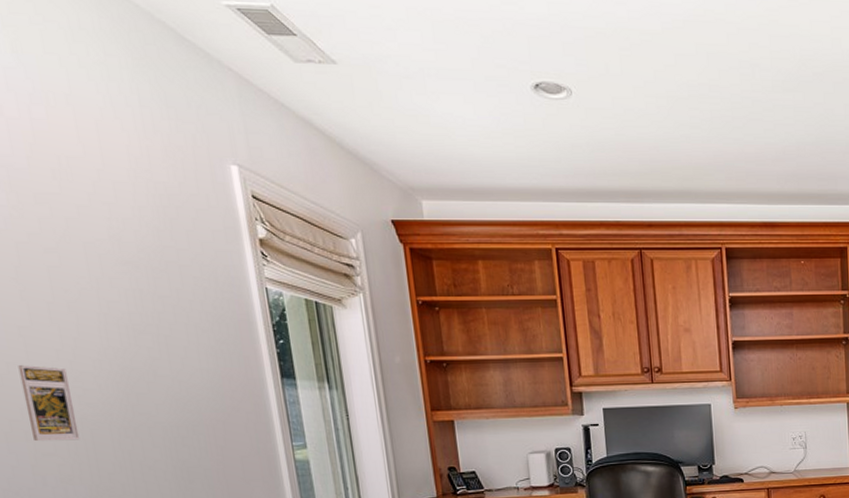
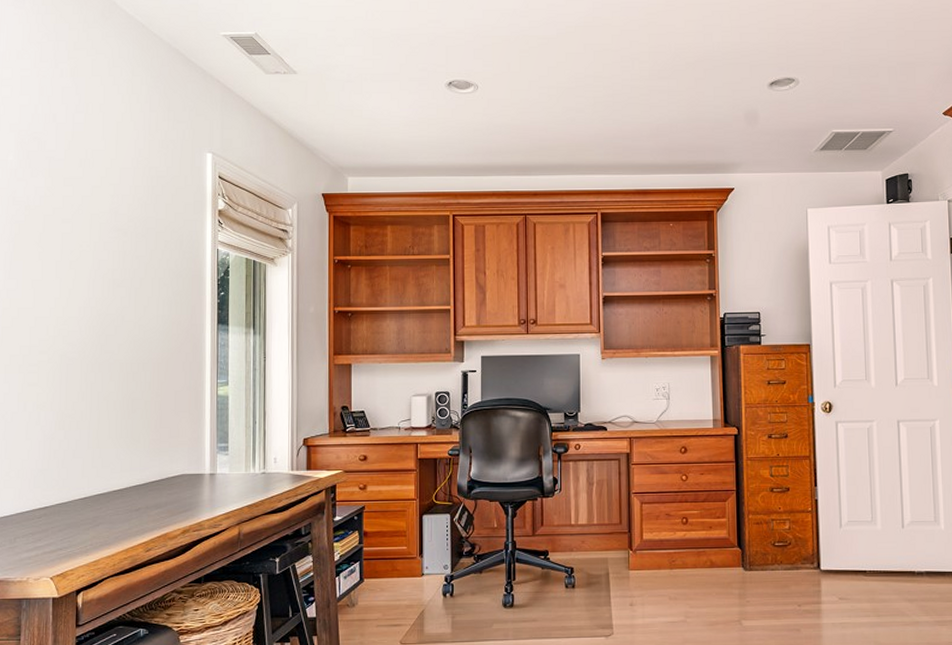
trading card: present [18,365,80,442] -> none [24,311,59,374]

